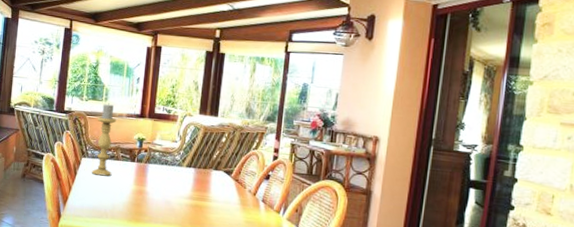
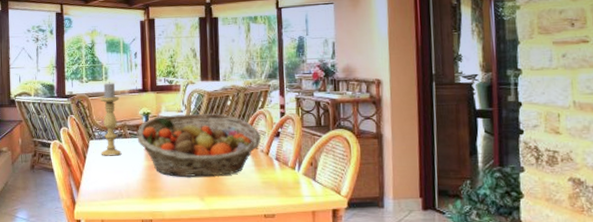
fruit basket: none [128,143,251,209] -> present [137,113,262,177]

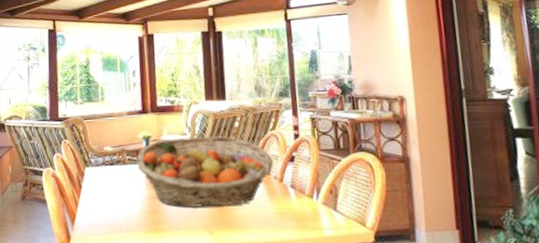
candle holder: present [100,82,122,156] -> none [96,103,121,185]

